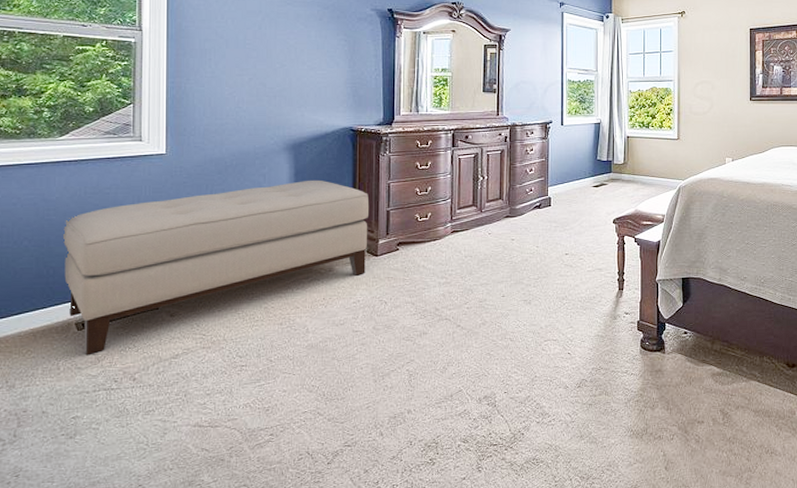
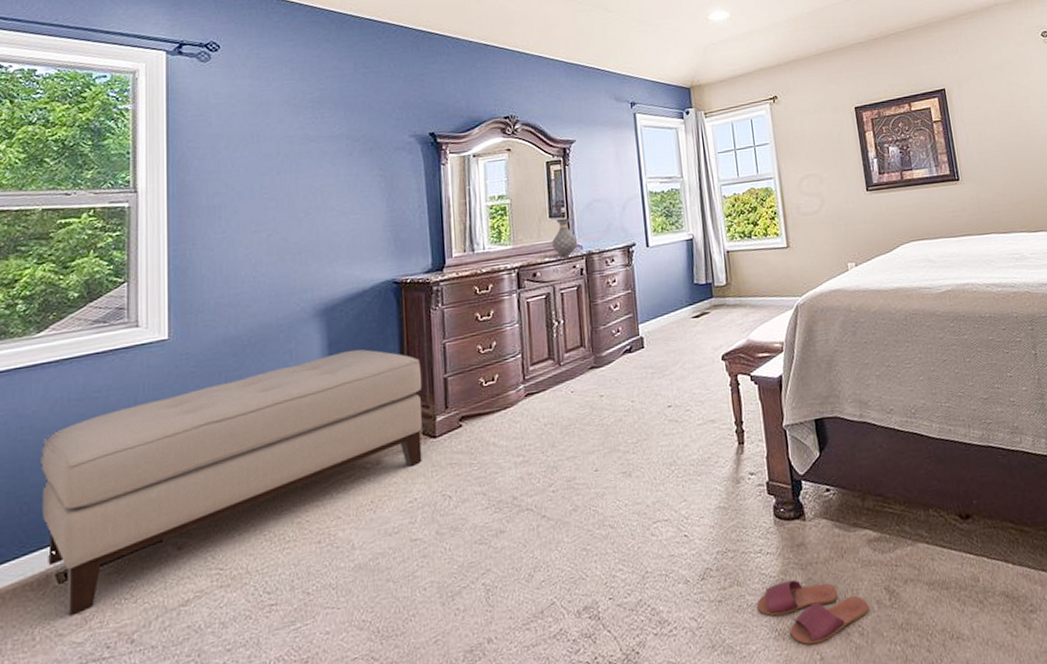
vase: none [484,93,505,125] -> present [552,217,578,256]
slippers: none [619,395,706,444] -> present [757,580,869,645]

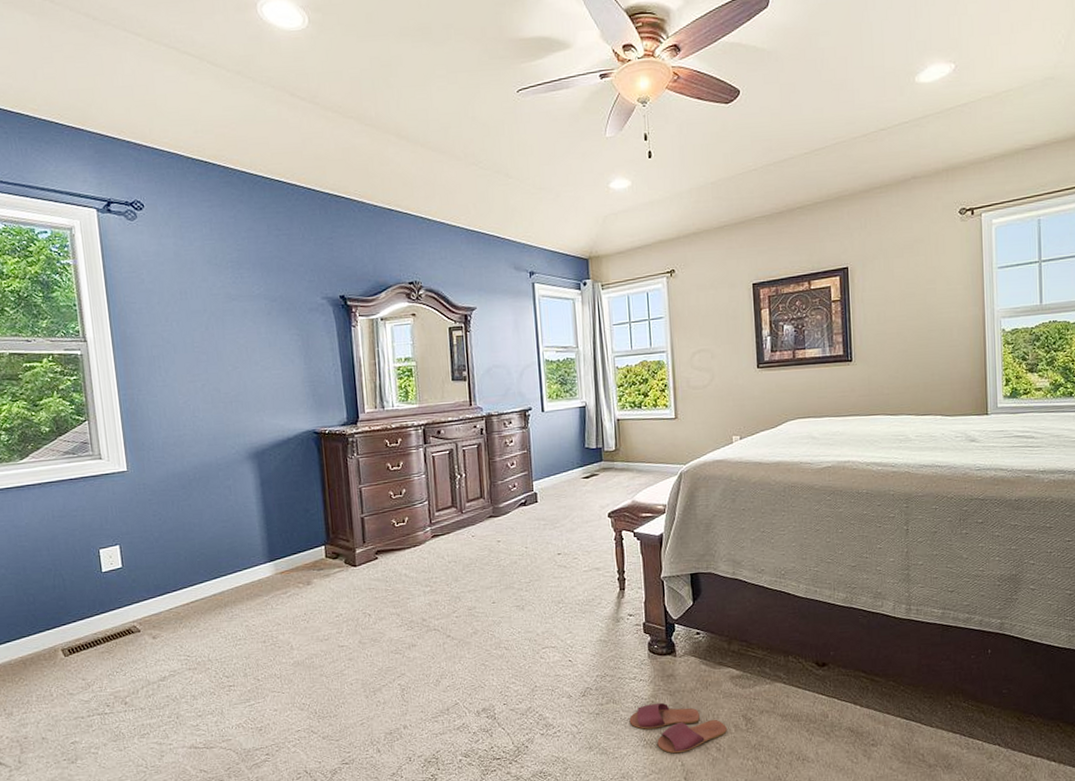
ottoman: present [41,349,423,616] -> none [37,488,345,681]
vase: present [552,217,578,256] -> none [455,381,479,417]

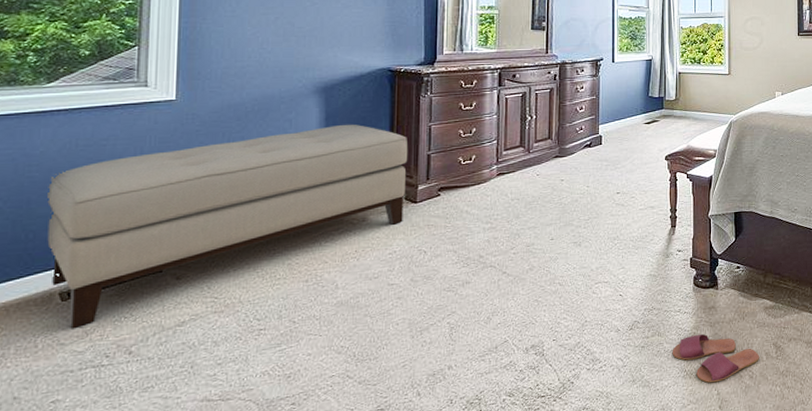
ottoman: none [37,488,345,681] -> present [47,124,409,329]

